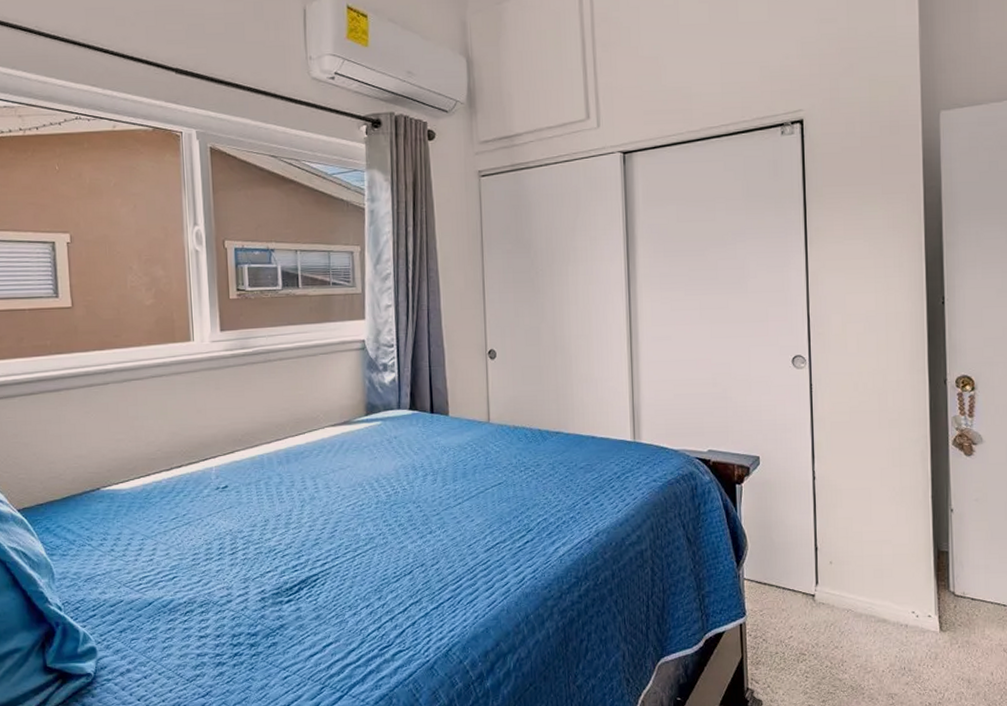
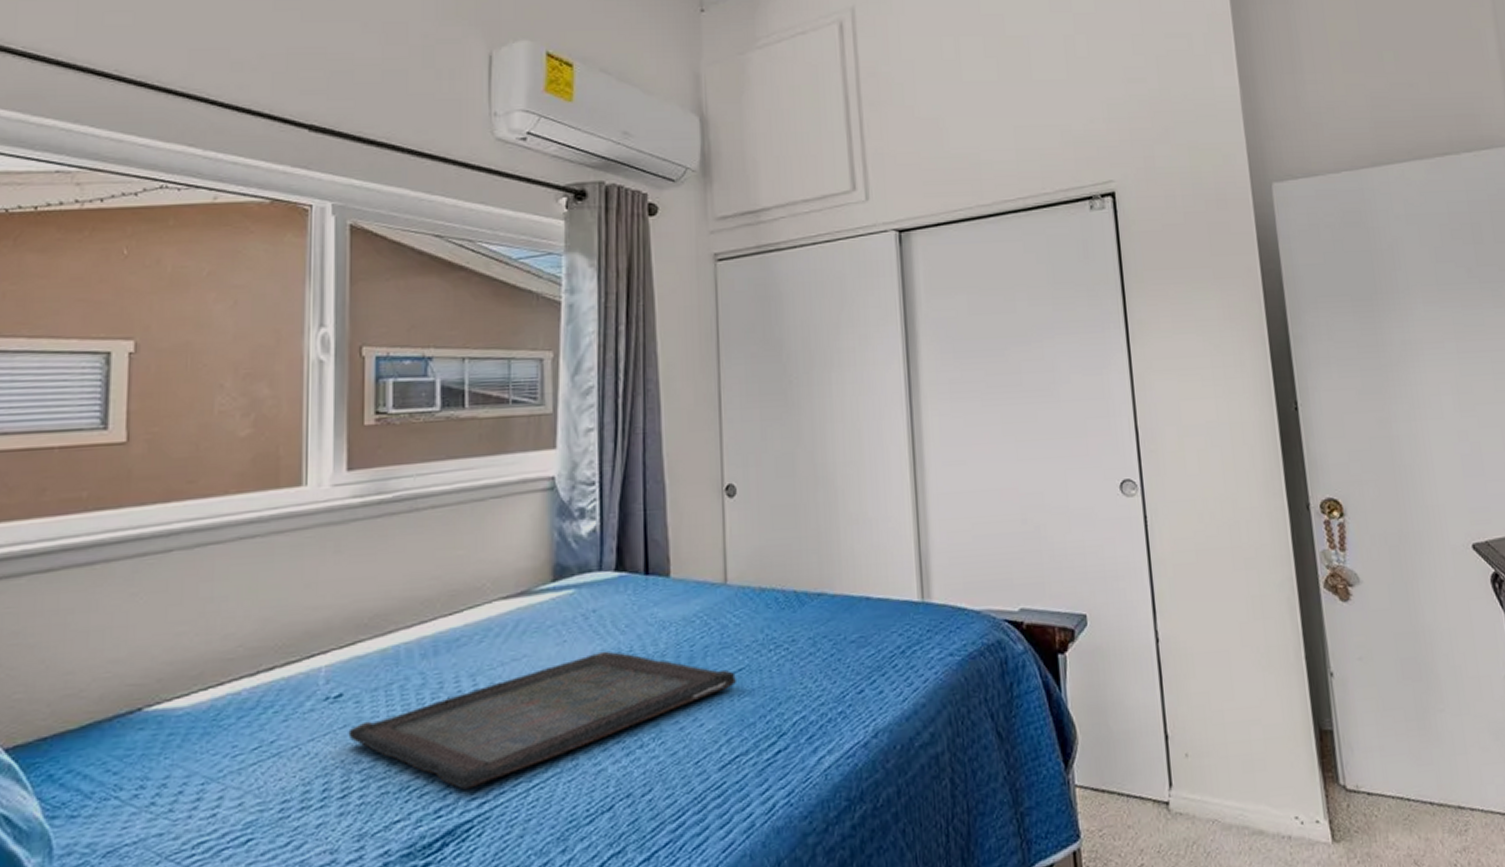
serving tray: none [233,466,498,554] -> present [348,651,738,790]

